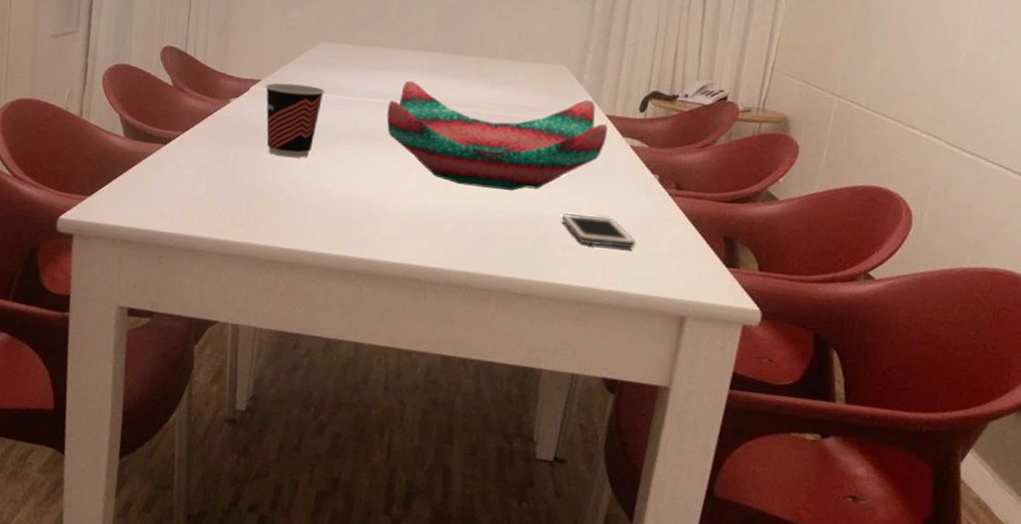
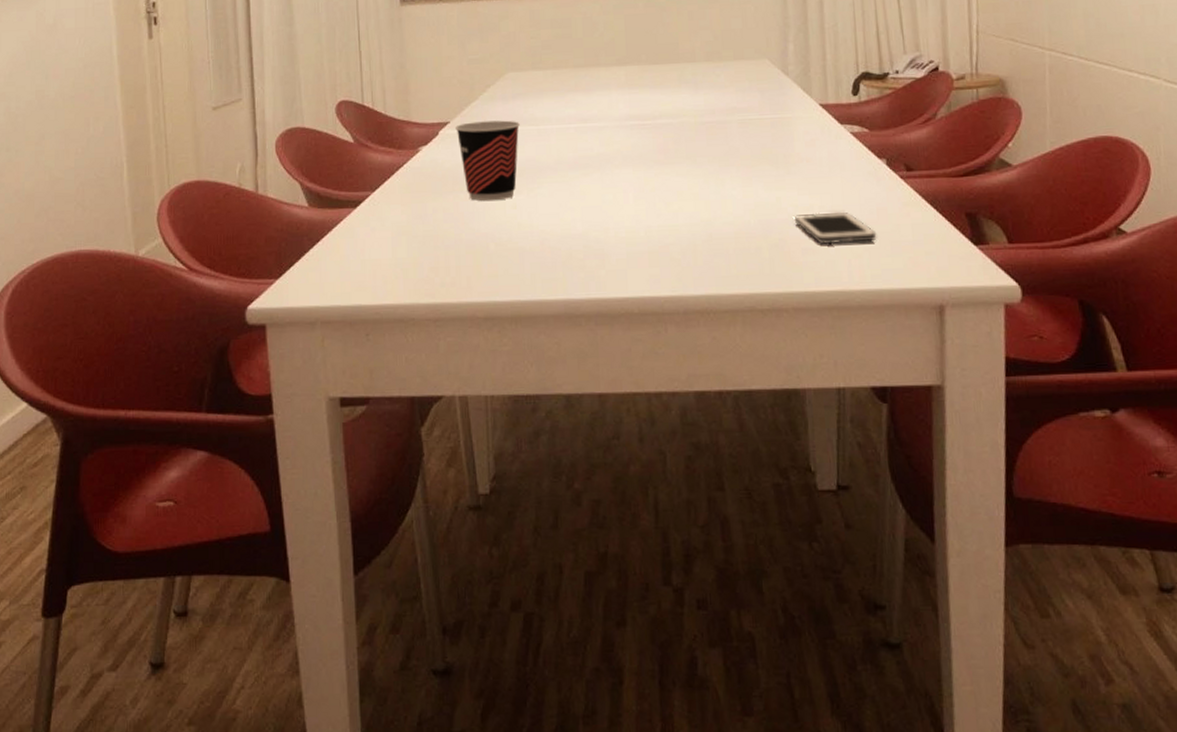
decorative bowl: present [386,80,608,190] -> none [590,91,825,202]

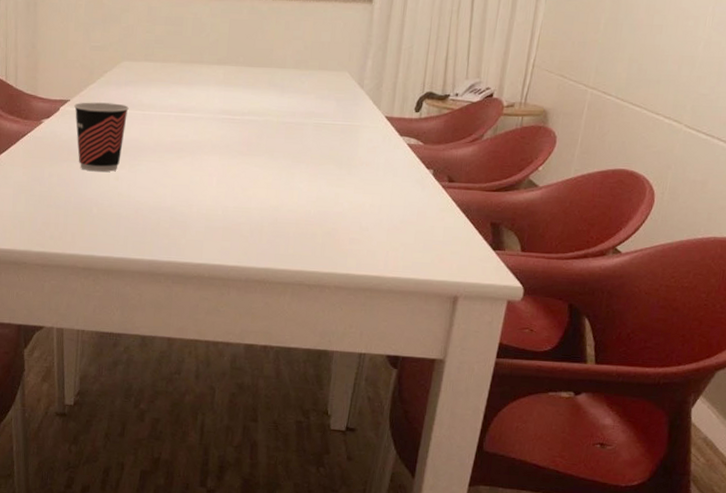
cell phone: present [795,212,877,245] -> none [348,209,414,238]

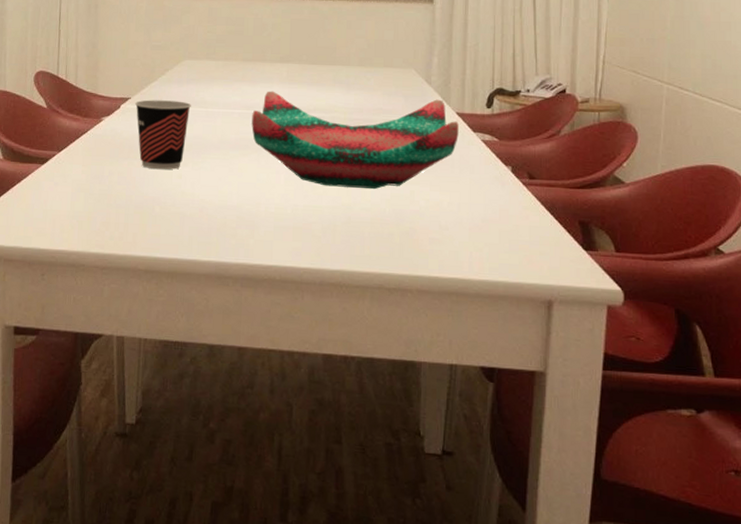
decorative bowl: none [187,93,387,191] -> present [251,91,459,189]

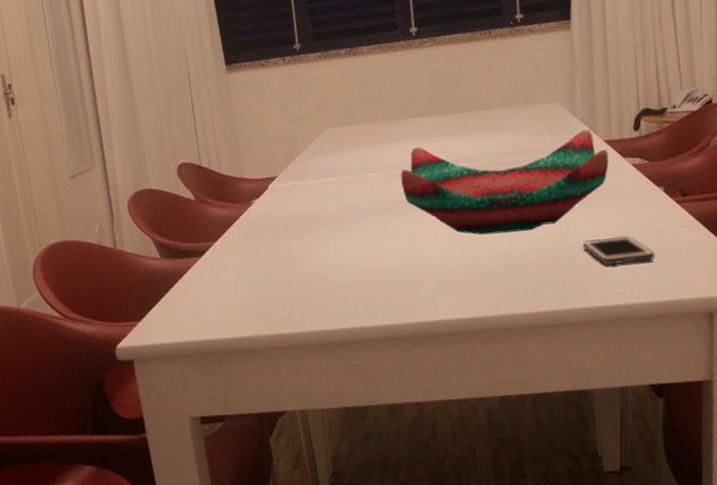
cup: present [135,100,191,170] -> none [283,172,339,245]
cell phone: none [425,208,497,238] -> present [583,236,656,266]

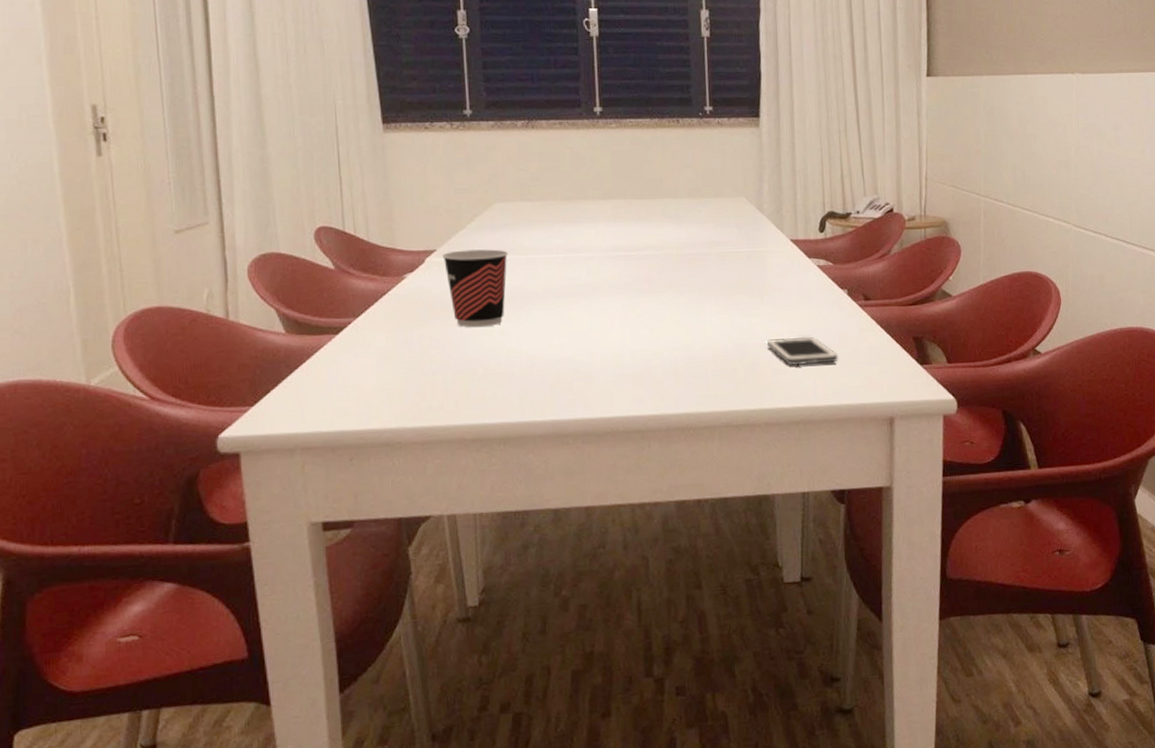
cup: none [283,172,339,245] -> present [442,249,508,328]
decorative bowl: present [400,129,609,235] -> none [577,227,794,328]

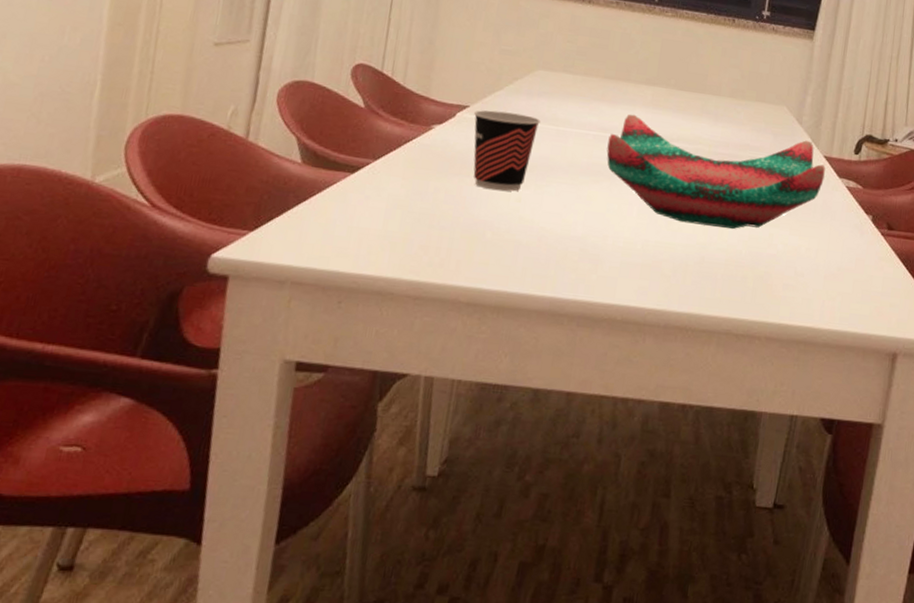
decorative bowl: none [577,227,794,328] -> present [606,114,825,229]
cell phone: present [767,337,839,366] -> none [782,252,852,287]

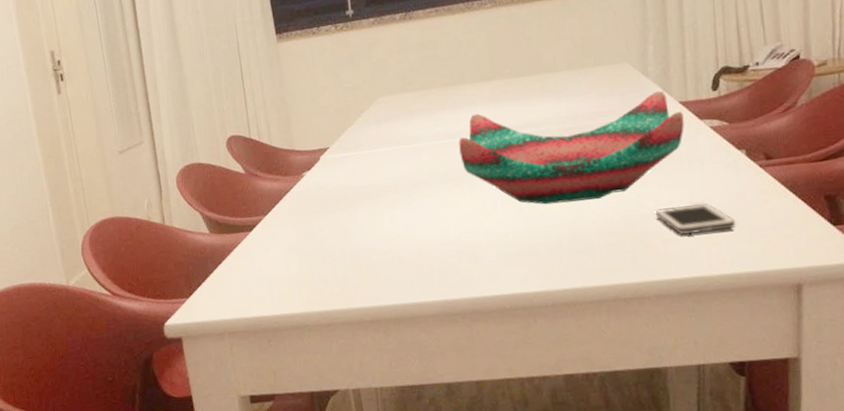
cup: present [473,110,540,192] -> none [335,141,393,218]
cell phone: none [782,252,852,287] -> present [656,203,736,235]

